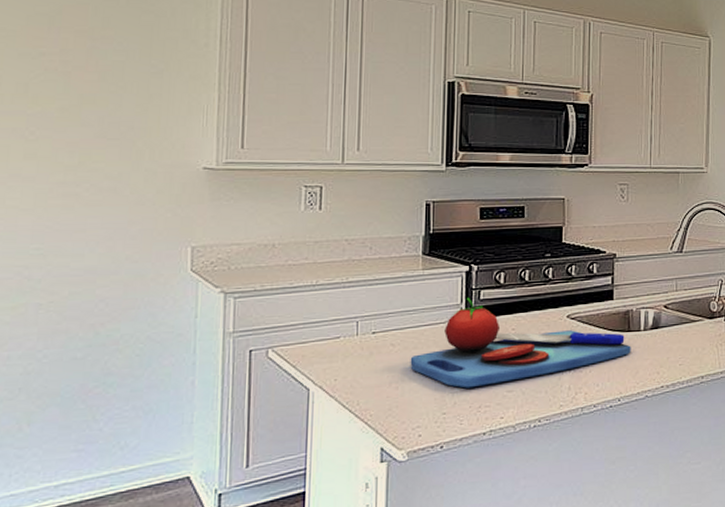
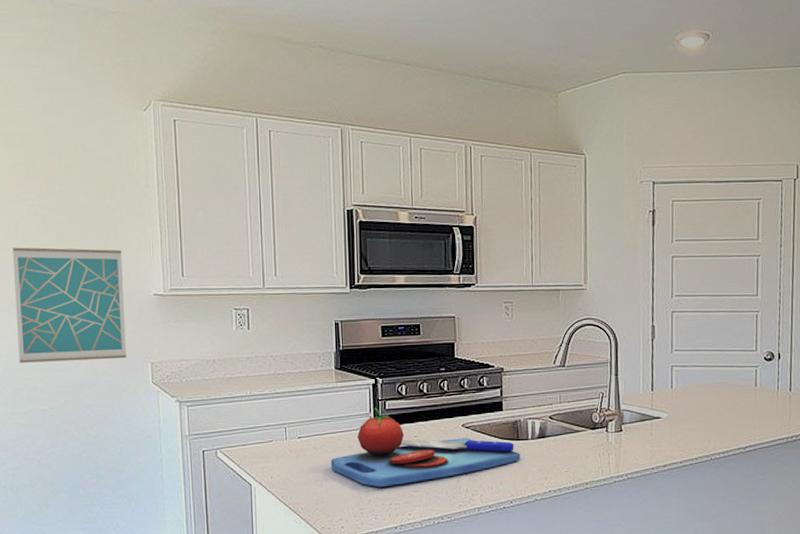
wall art: none [11,109,166,247] -> present [12,247,126,363]

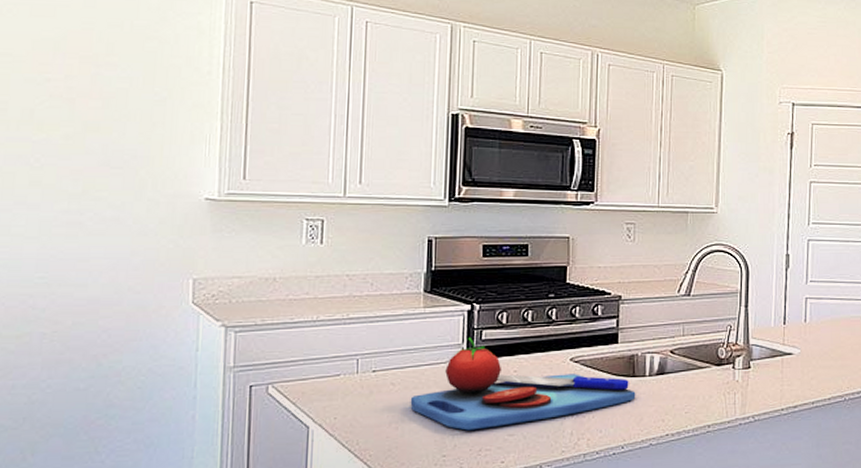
wall art: present [12,247,126,363] -> none [16,135,169,275]

